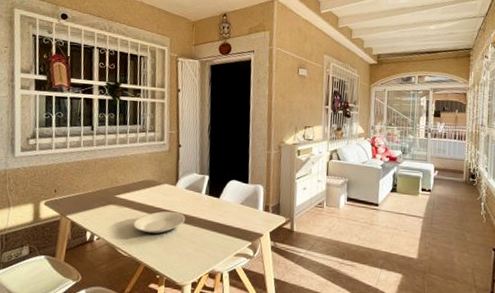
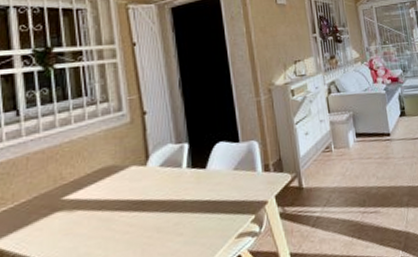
plate: present [133,211,186,236] -> none [93,199,166,240]

